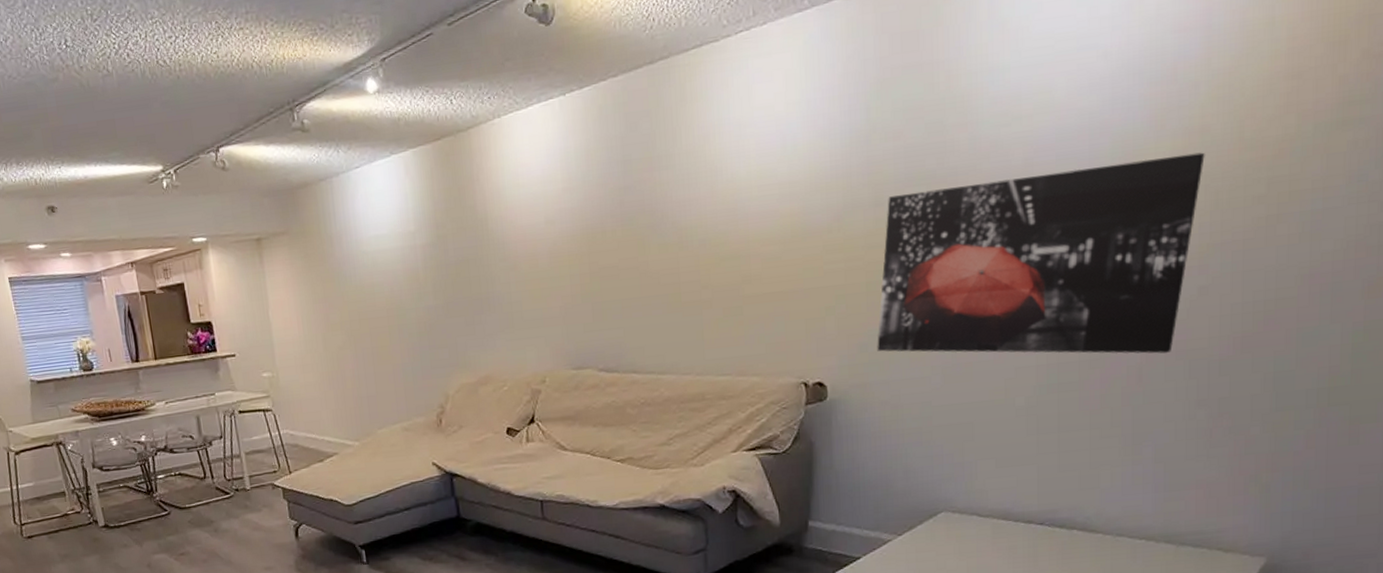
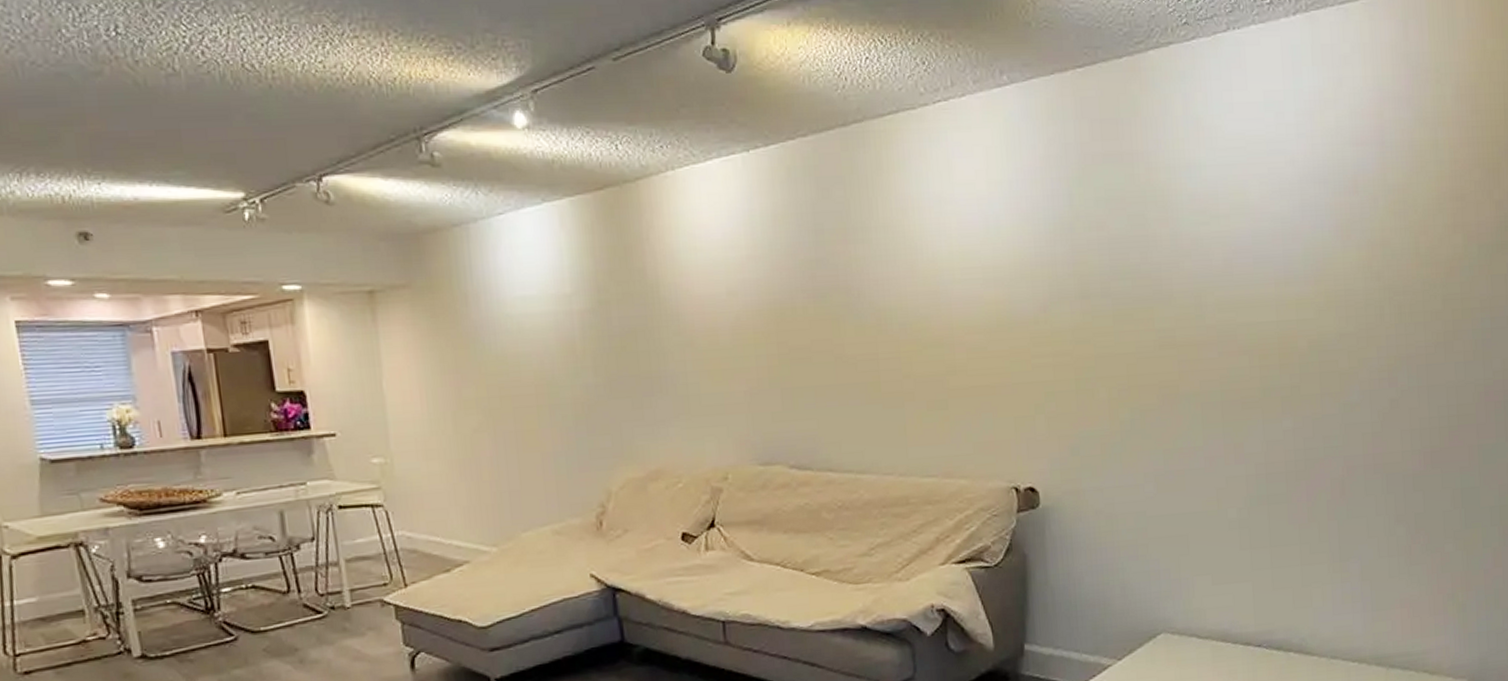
wall art: present [877,152,1205,354] -> none [1088,265,1387,467]

